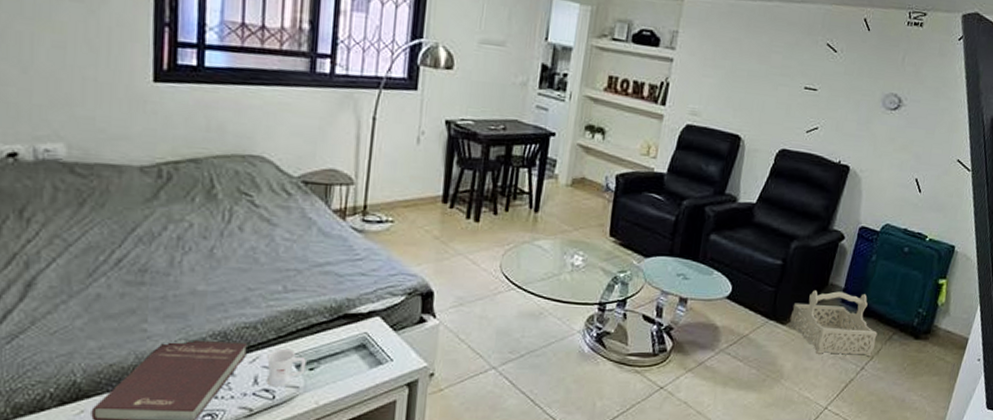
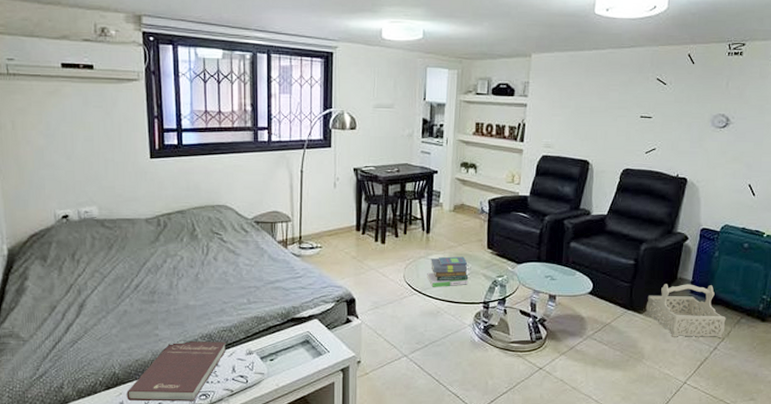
mug: present [265,348,306,388] -> none [240,345,268,374]
books: none [530,243,584,282] -> present [427,256,469,287]

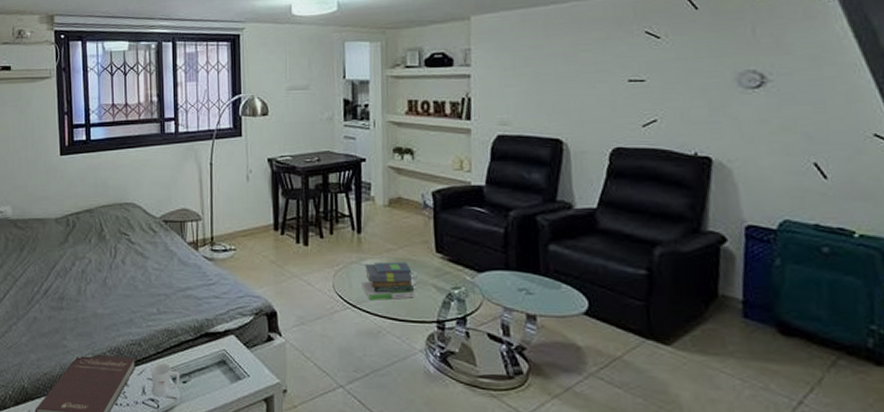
mug: none [240,345,268,374] -> present [150,362,180,398]
decorative basket: present [645,284,726,338] -> none [673,303,813,388]

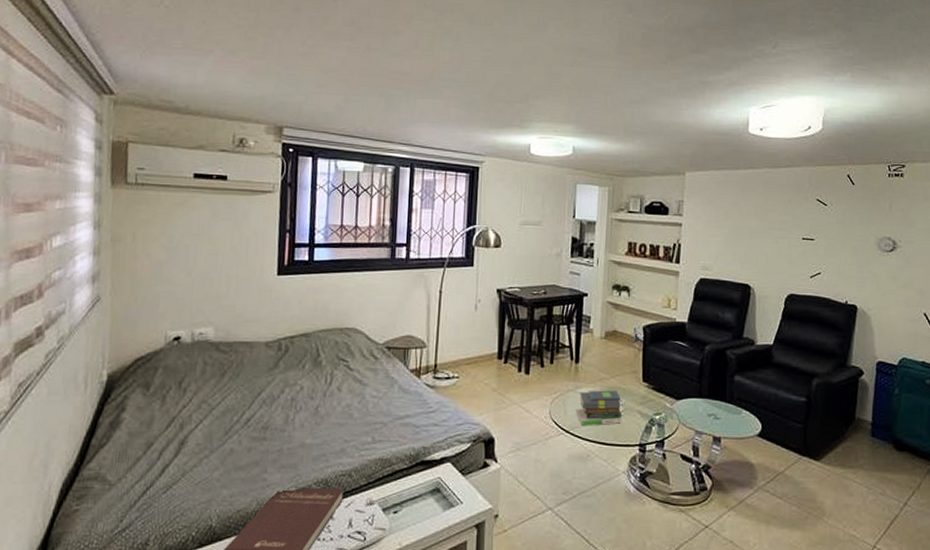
mug: present [150,362,180,398] -> none [358,493,391,530]

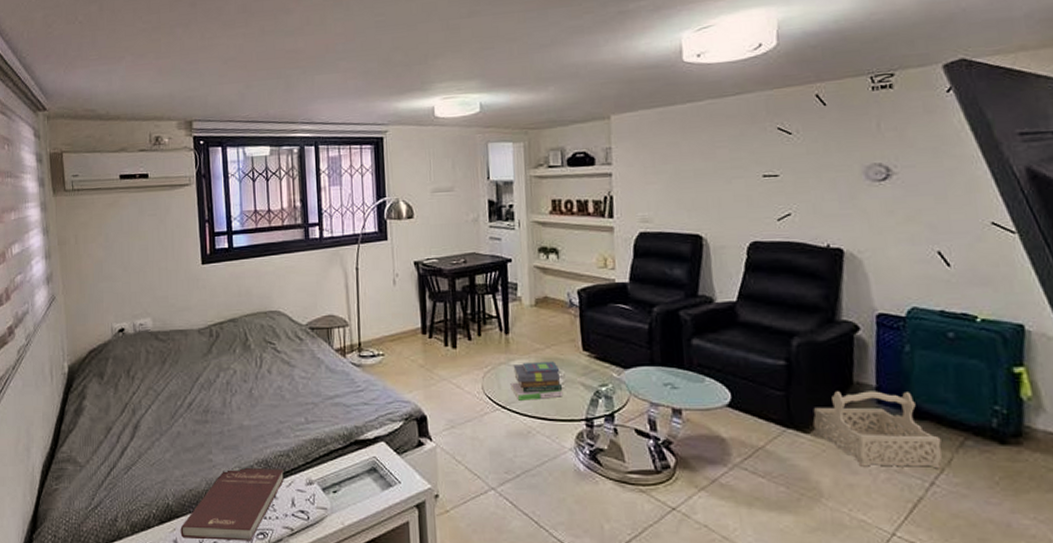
decorative basket: none [822,425,915,492] -> present [812,391,943,469]

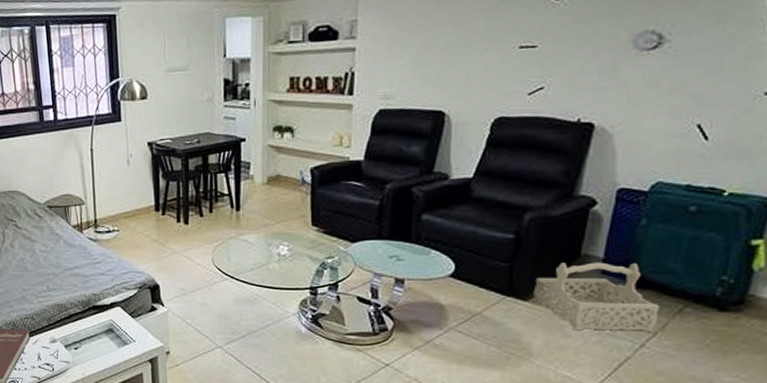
books: present [510,361,564,401] -> none [239,236,290,271]

